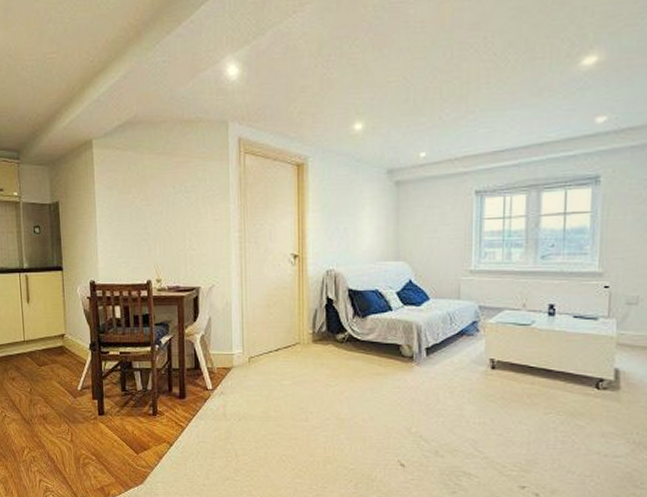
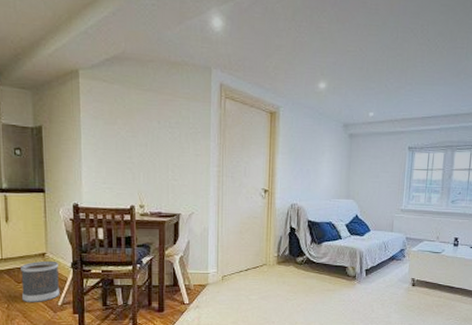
wastebasket: none [42,342,80,388] -> present [21,260,61,303]

